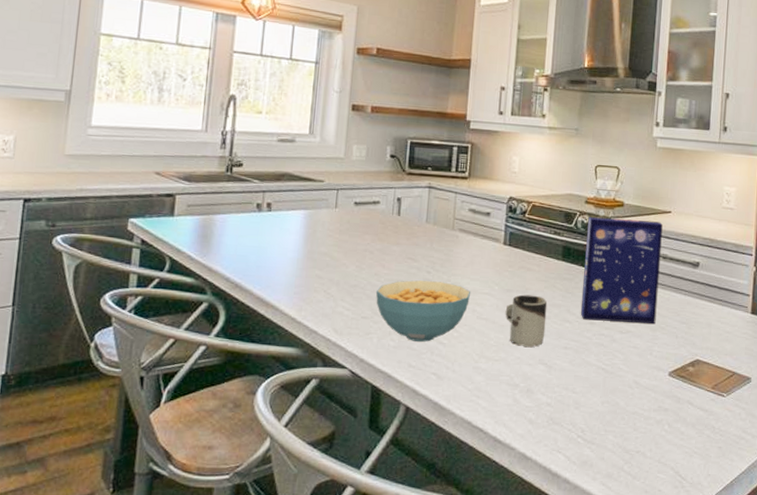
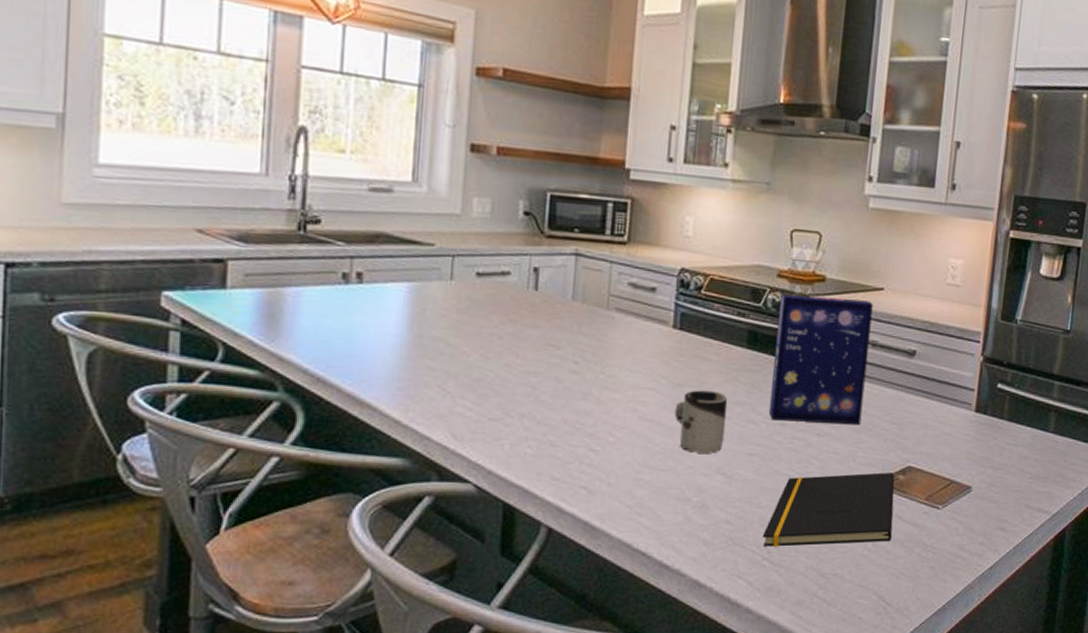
cereal bowl: present [375,280,471,342] -> none [506,372,632,449]
notepad: none [577,364,686,427] -> present [762,472,895,547]

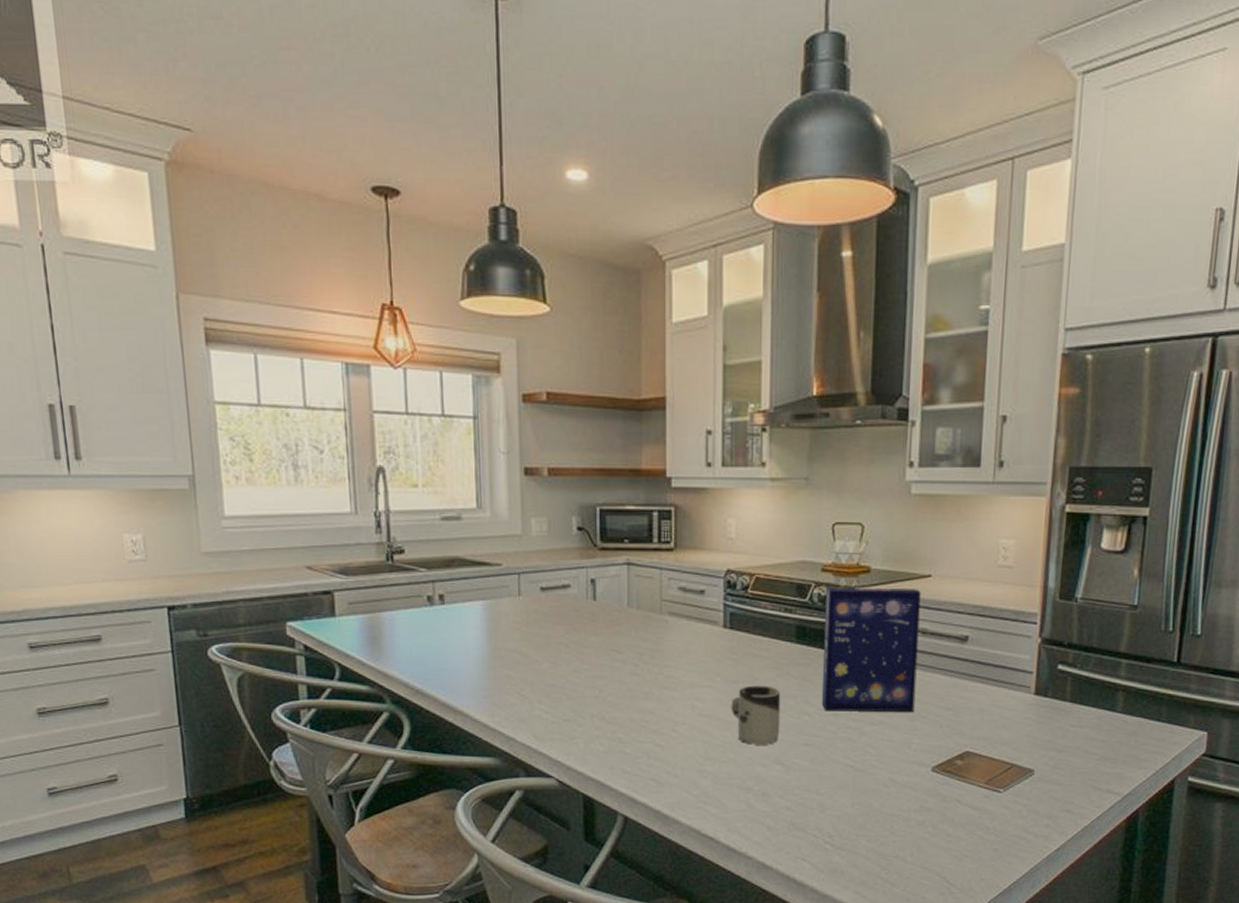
notepad: present [762,472,895,547] -> none [822,758,953,831]

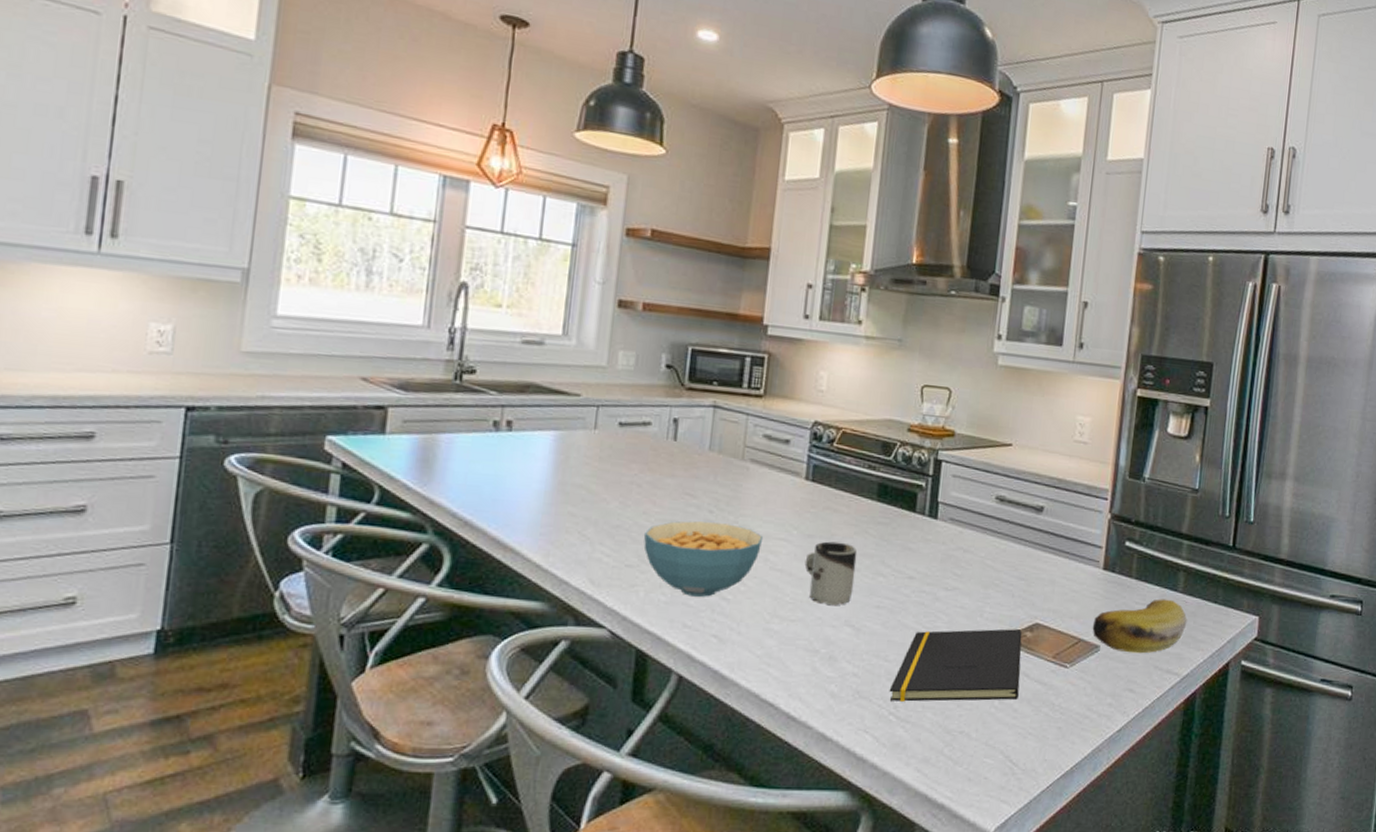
cereal bowl: none [576,675,689,745] -> present [643,521,764,597]
cereal box: present [821,587,921,713] -> none [897,447,1001,580]
notepad: none [822,758,953,831] -> present [889,629,1022,702]
banana: none [1025,720,1128,775] -> present [1092,599,1187,654]

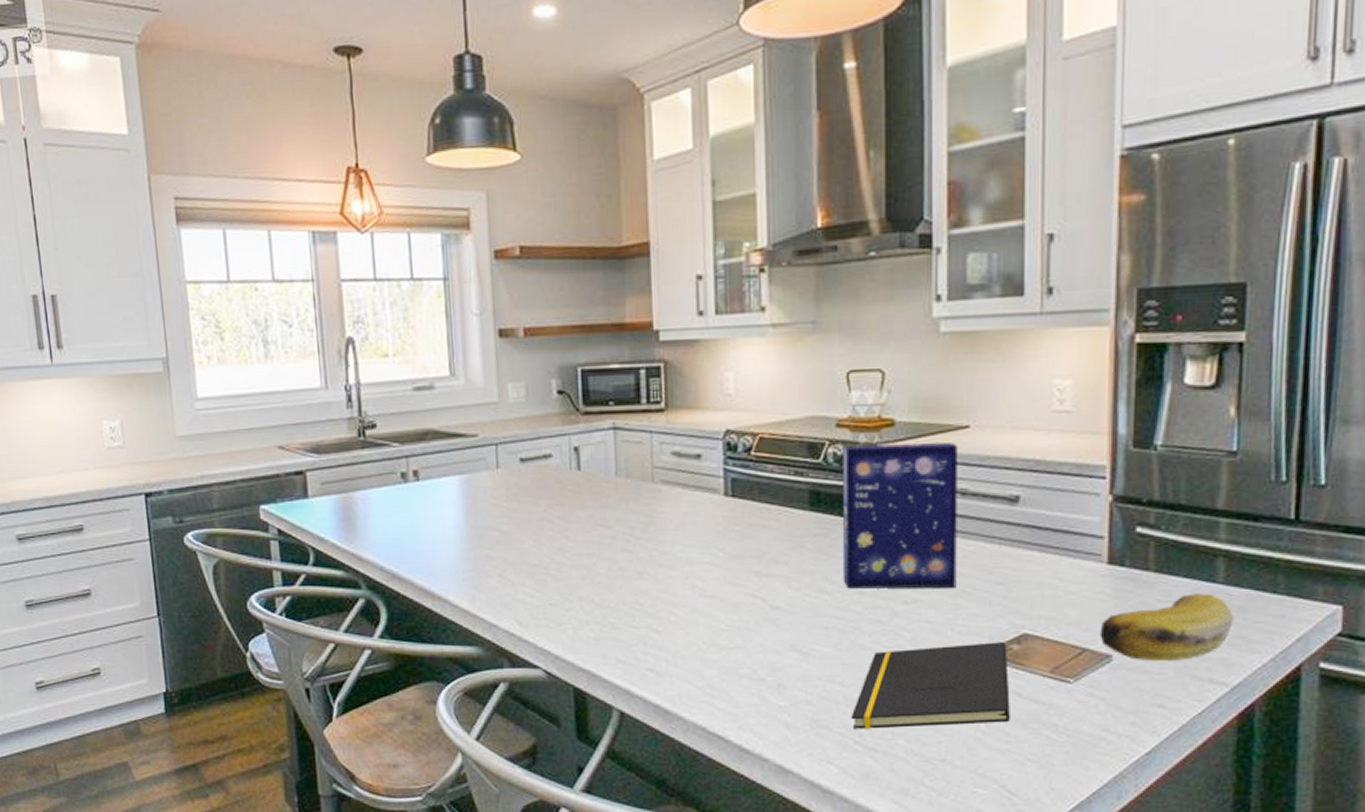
cereal bowl: present [643,521,764,597] -> none [562,552,688,630]
cup: present [804,541,858,606] -> none [736,560,795,630]
cereal box: none [897,447,1001,580] -> present [842,443,958,589]

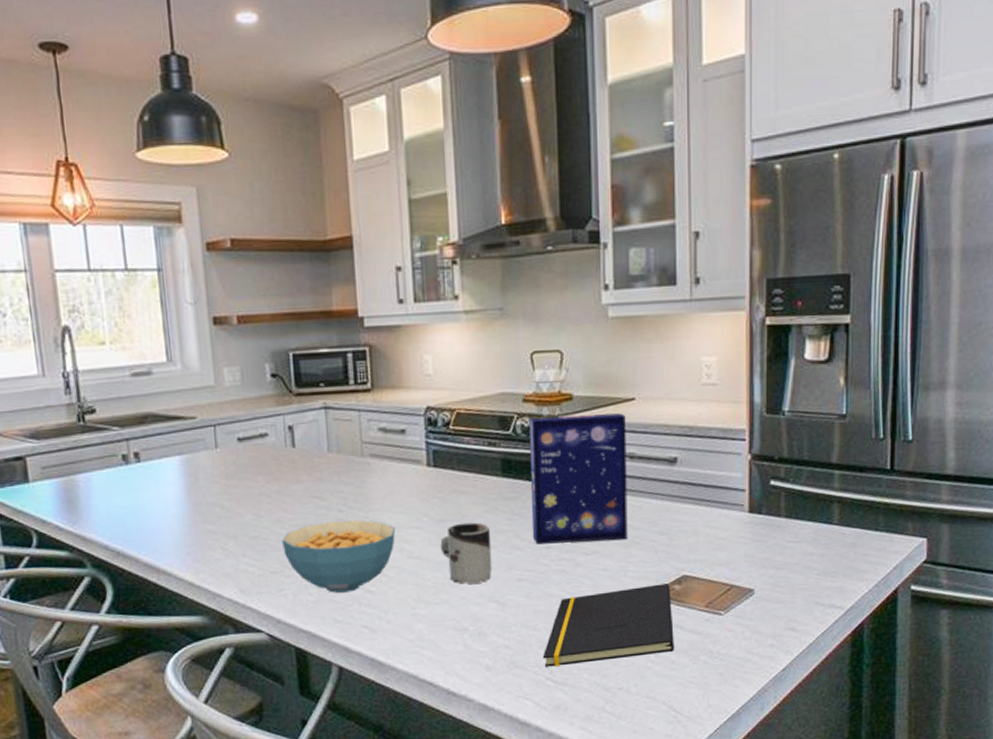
cereal bowl: none [562,552,688,630] -> present [281,520,396,593]
cup: none [736,560,795,630] -> present [440,522,492,585]
banana: present [1099,593,1234,662] -> none [744,533,847,593]

